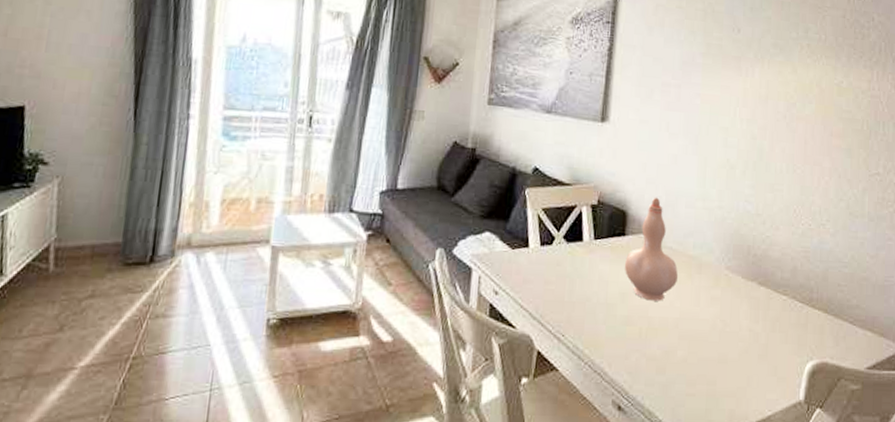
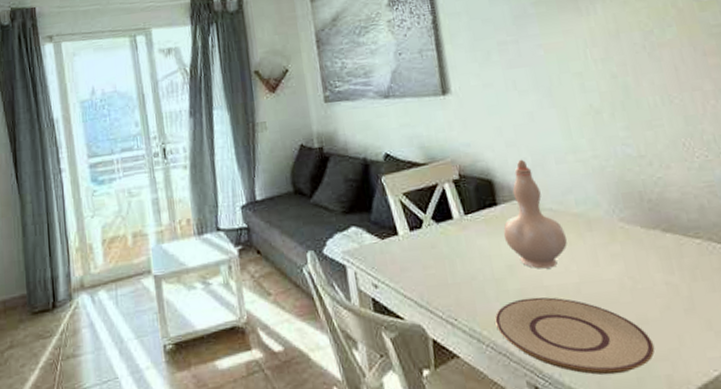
plate: none [598,325,727,404] -> present [494,297,655,375]

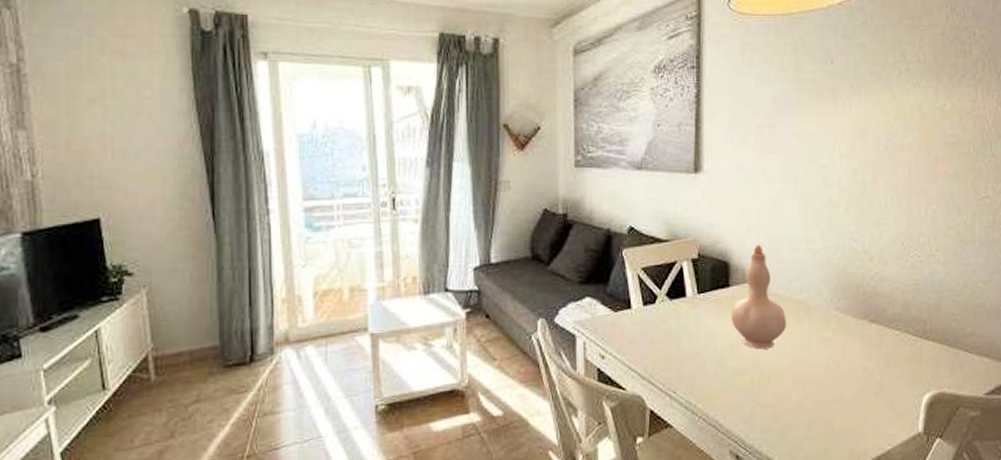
plate: present [494,297,655,375] -> none [710,375,844,447]

